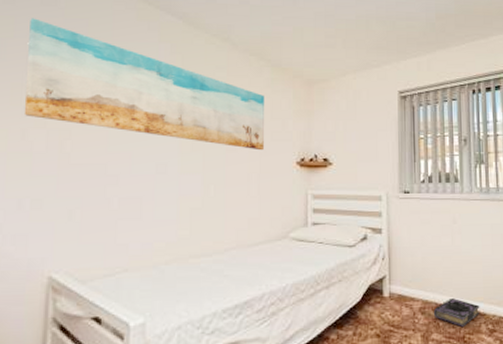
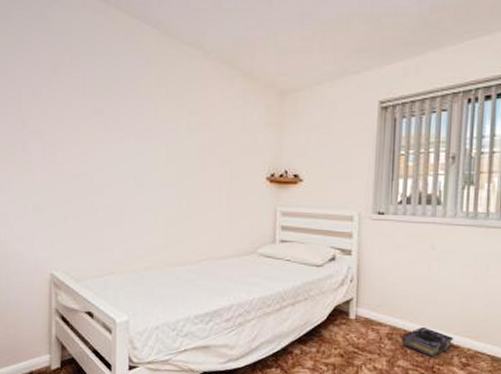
wall art: present [24,18,264,151] -> none [23,33,235,165]

